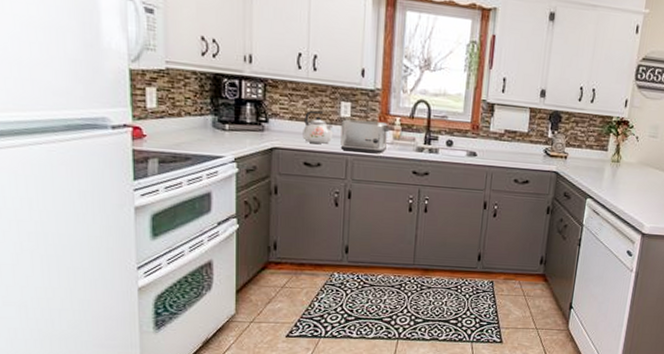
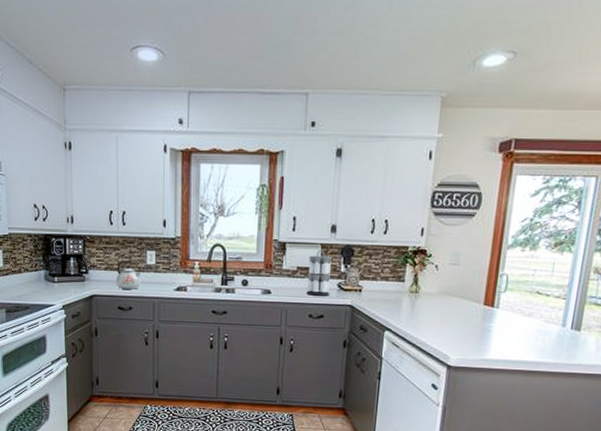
toaster: present [340,119,390,154] -> none [148,266,190,296]
spice rack: none [513,114,540,162] -> present [307,250,332,296]

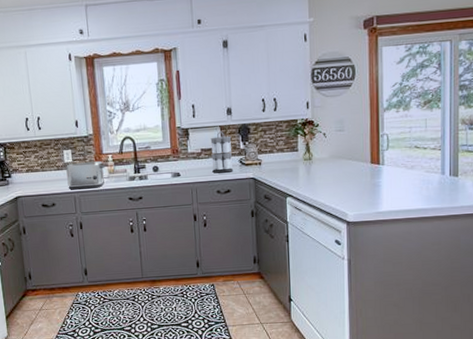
kettle: present [116,260,142,289] -> none [37,161,62,188]
toaster: none [148,266,190,296] -> present [66,161,105,190]

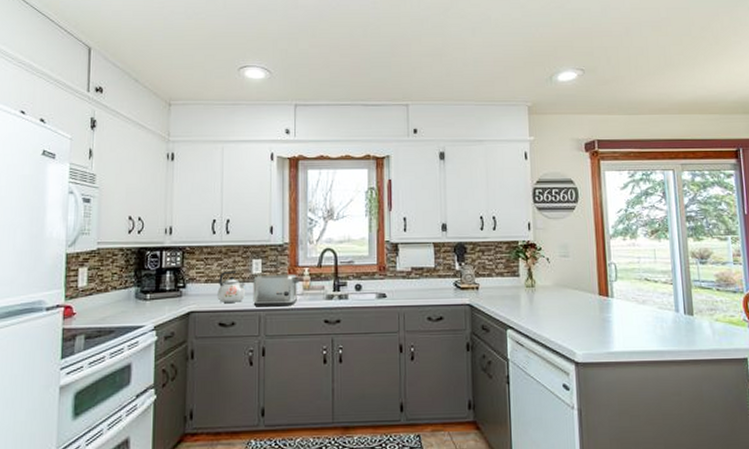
kettle: none [37,161,62,188] -> present [217,270,246,303]
spice rack: present [210,131,234,174] -> none [422,249,448,297]

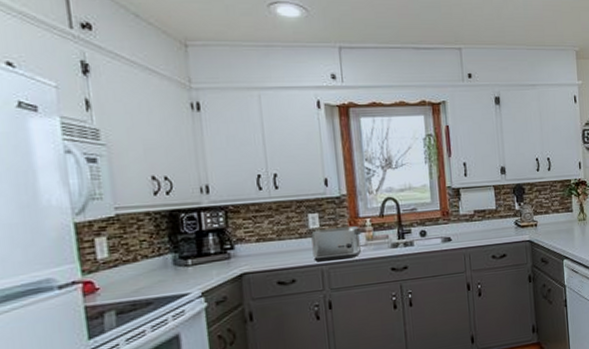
kettle: present [217,270,246,303] -> none [272,227,305,261]

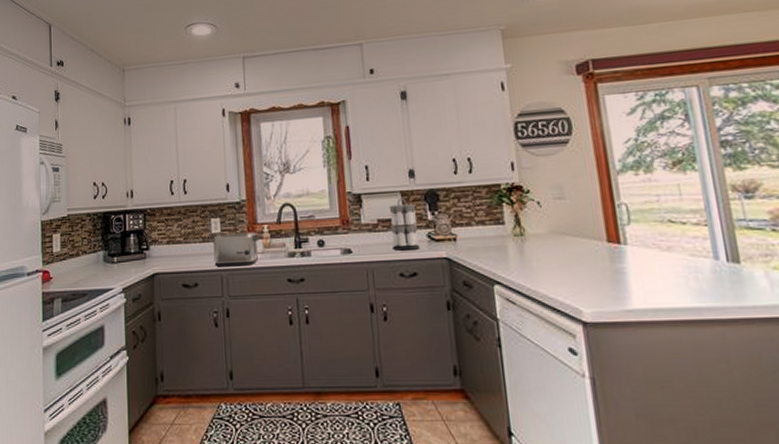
spice rack: none [484,192,509,237] -> present [389,198,421,251]

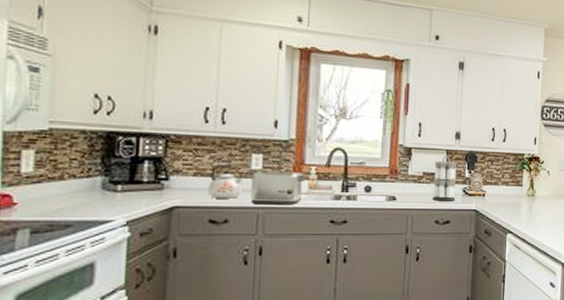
kettle: none [179,231,207,264] -> present [208,164,243,199]

